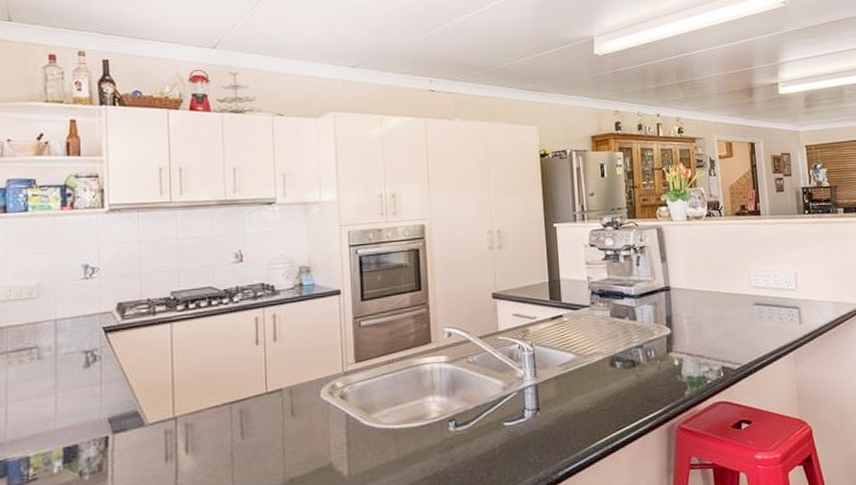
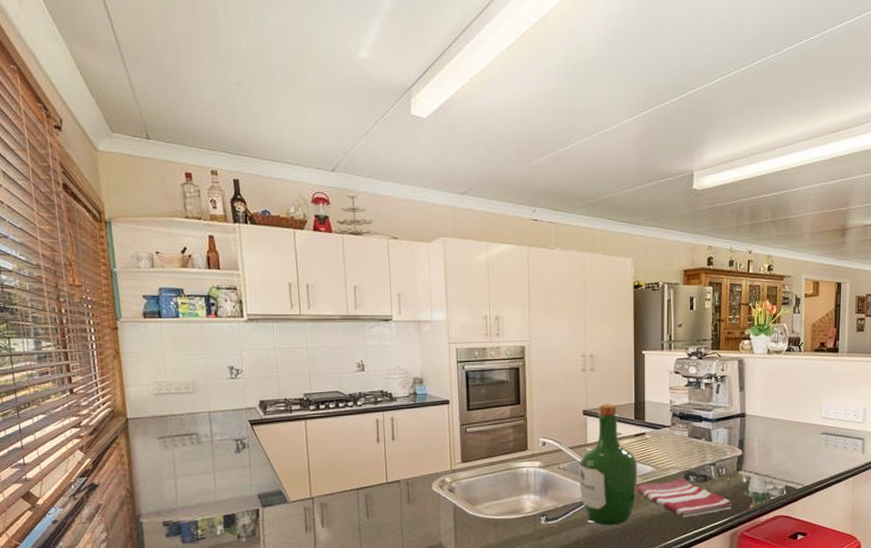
wine bottle: none [490,284,558,428] -> present [579,403,638,526]
dish towel: none [556,364,665,412] -> present [636,477,731,518]

